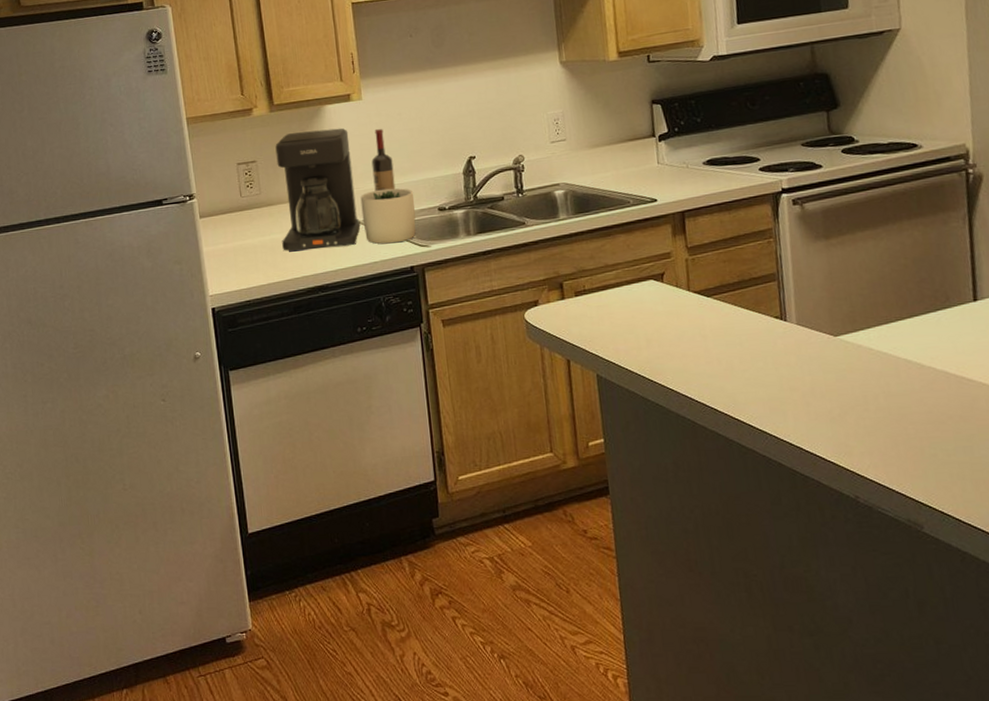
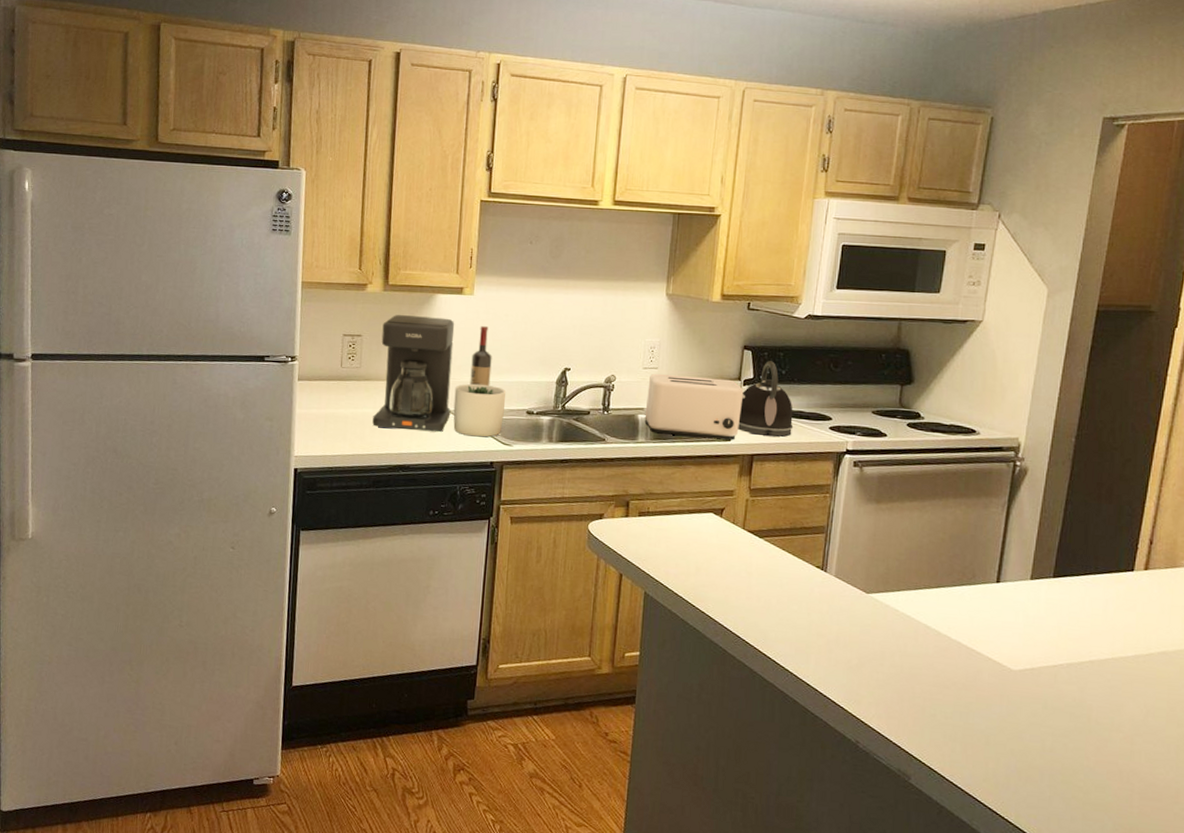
toaster: none [559,138,664,208] -> present [644,373,745,441]
kettle: none [659,111,721,191] -> present [738,361,794,437]

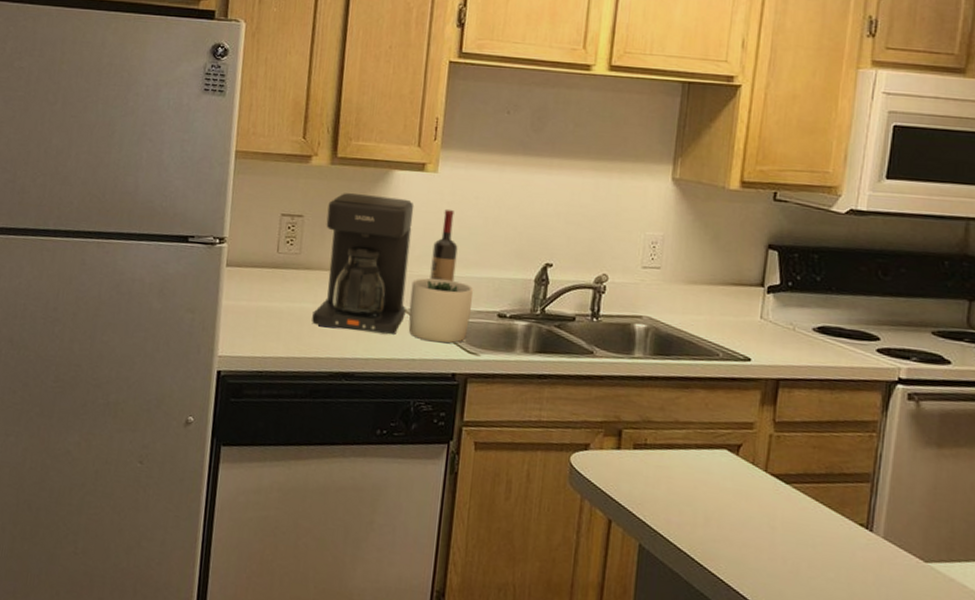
toaster: present [644,373,745,441] -> none [642,273,769,361]
kettle: present [738,361,794,437] -> none [760,264,831,359]

